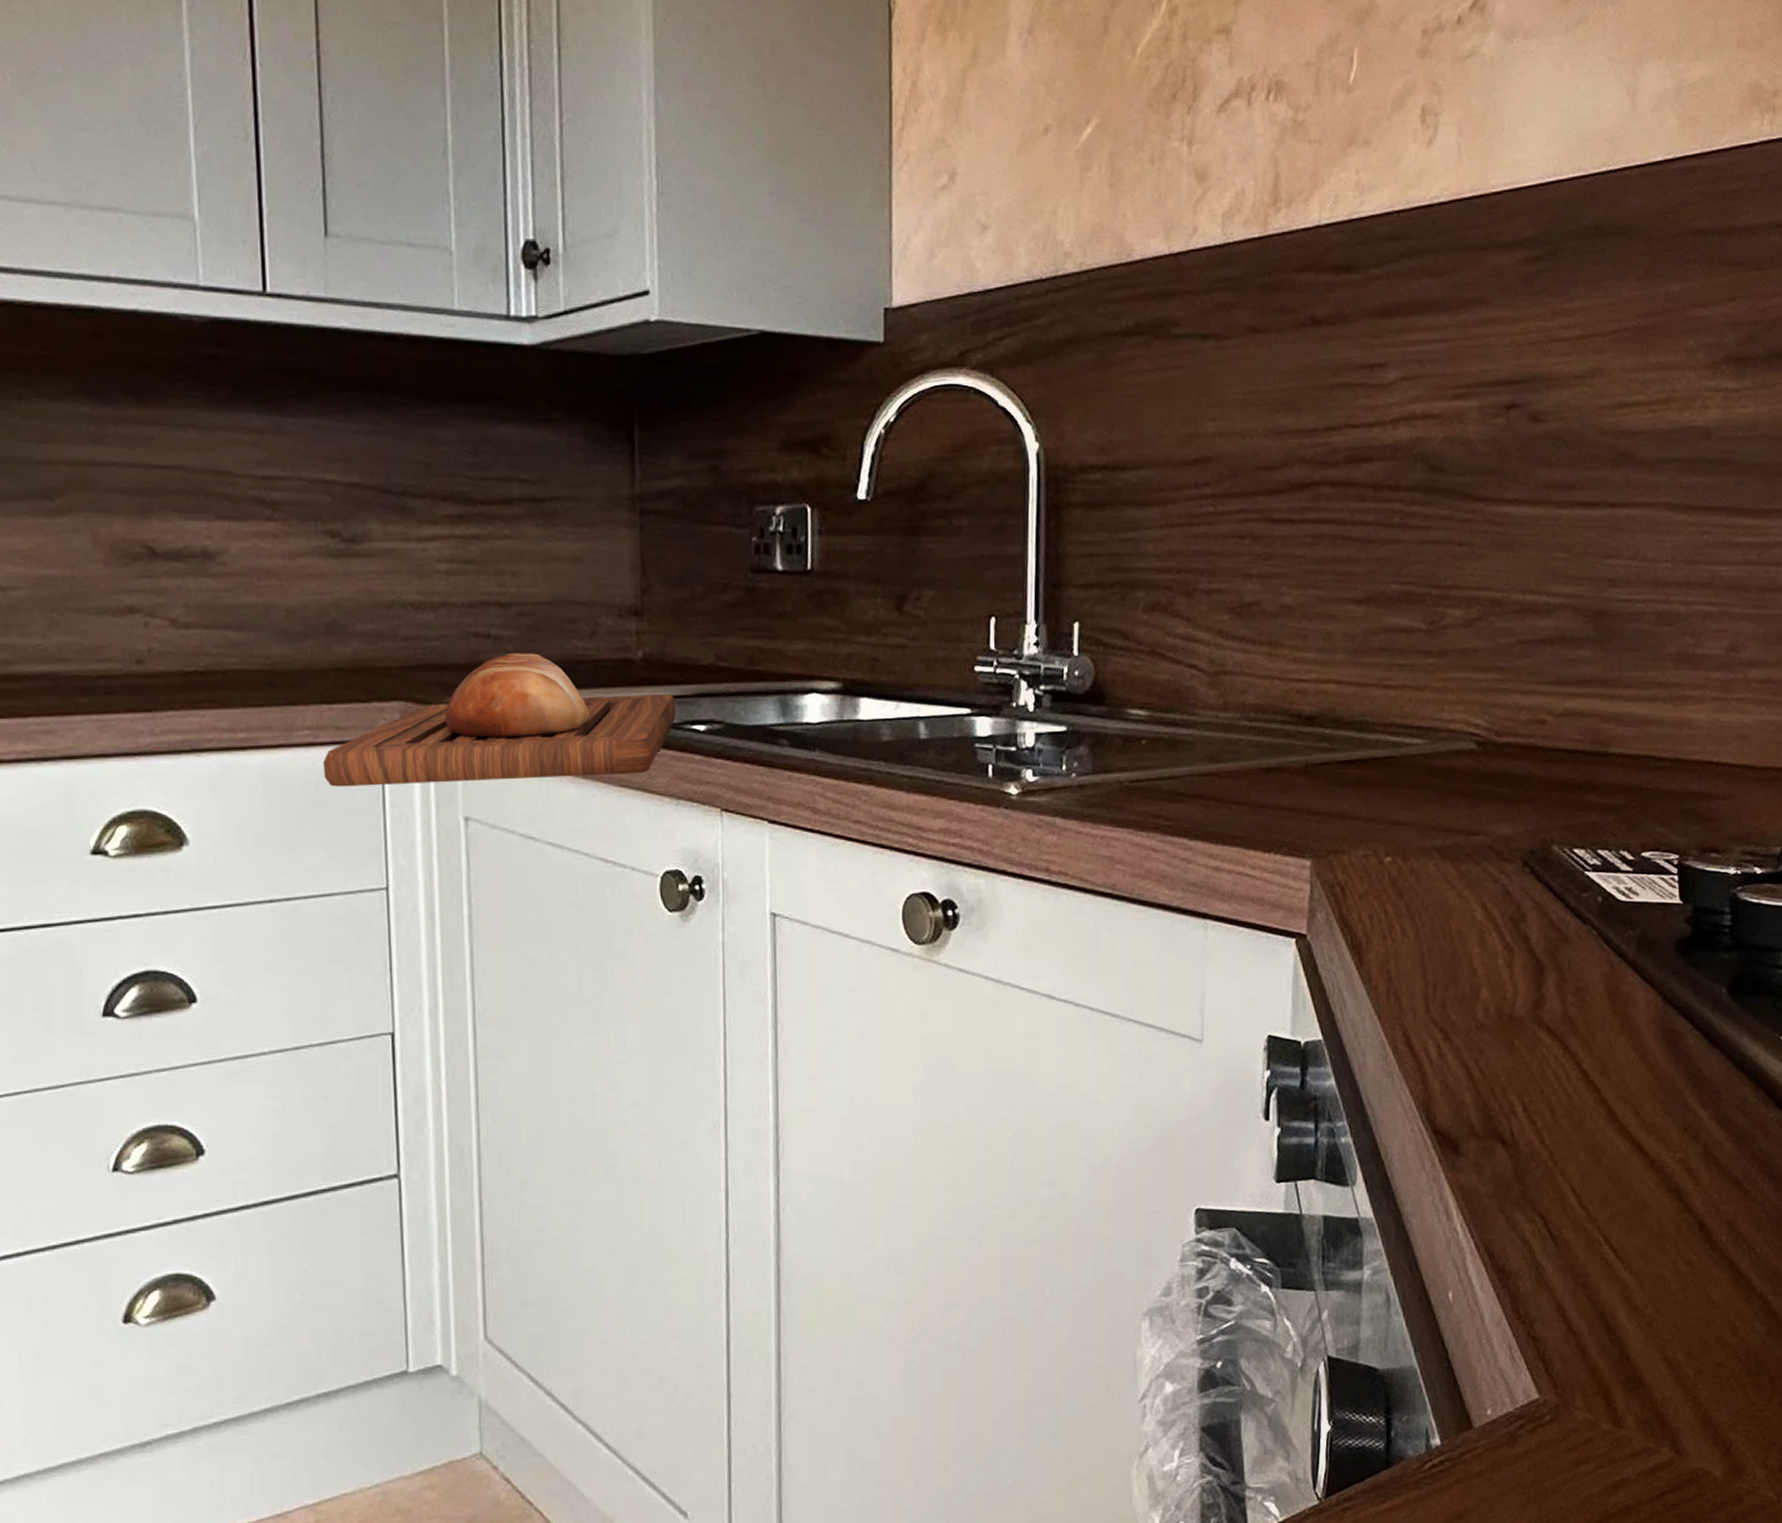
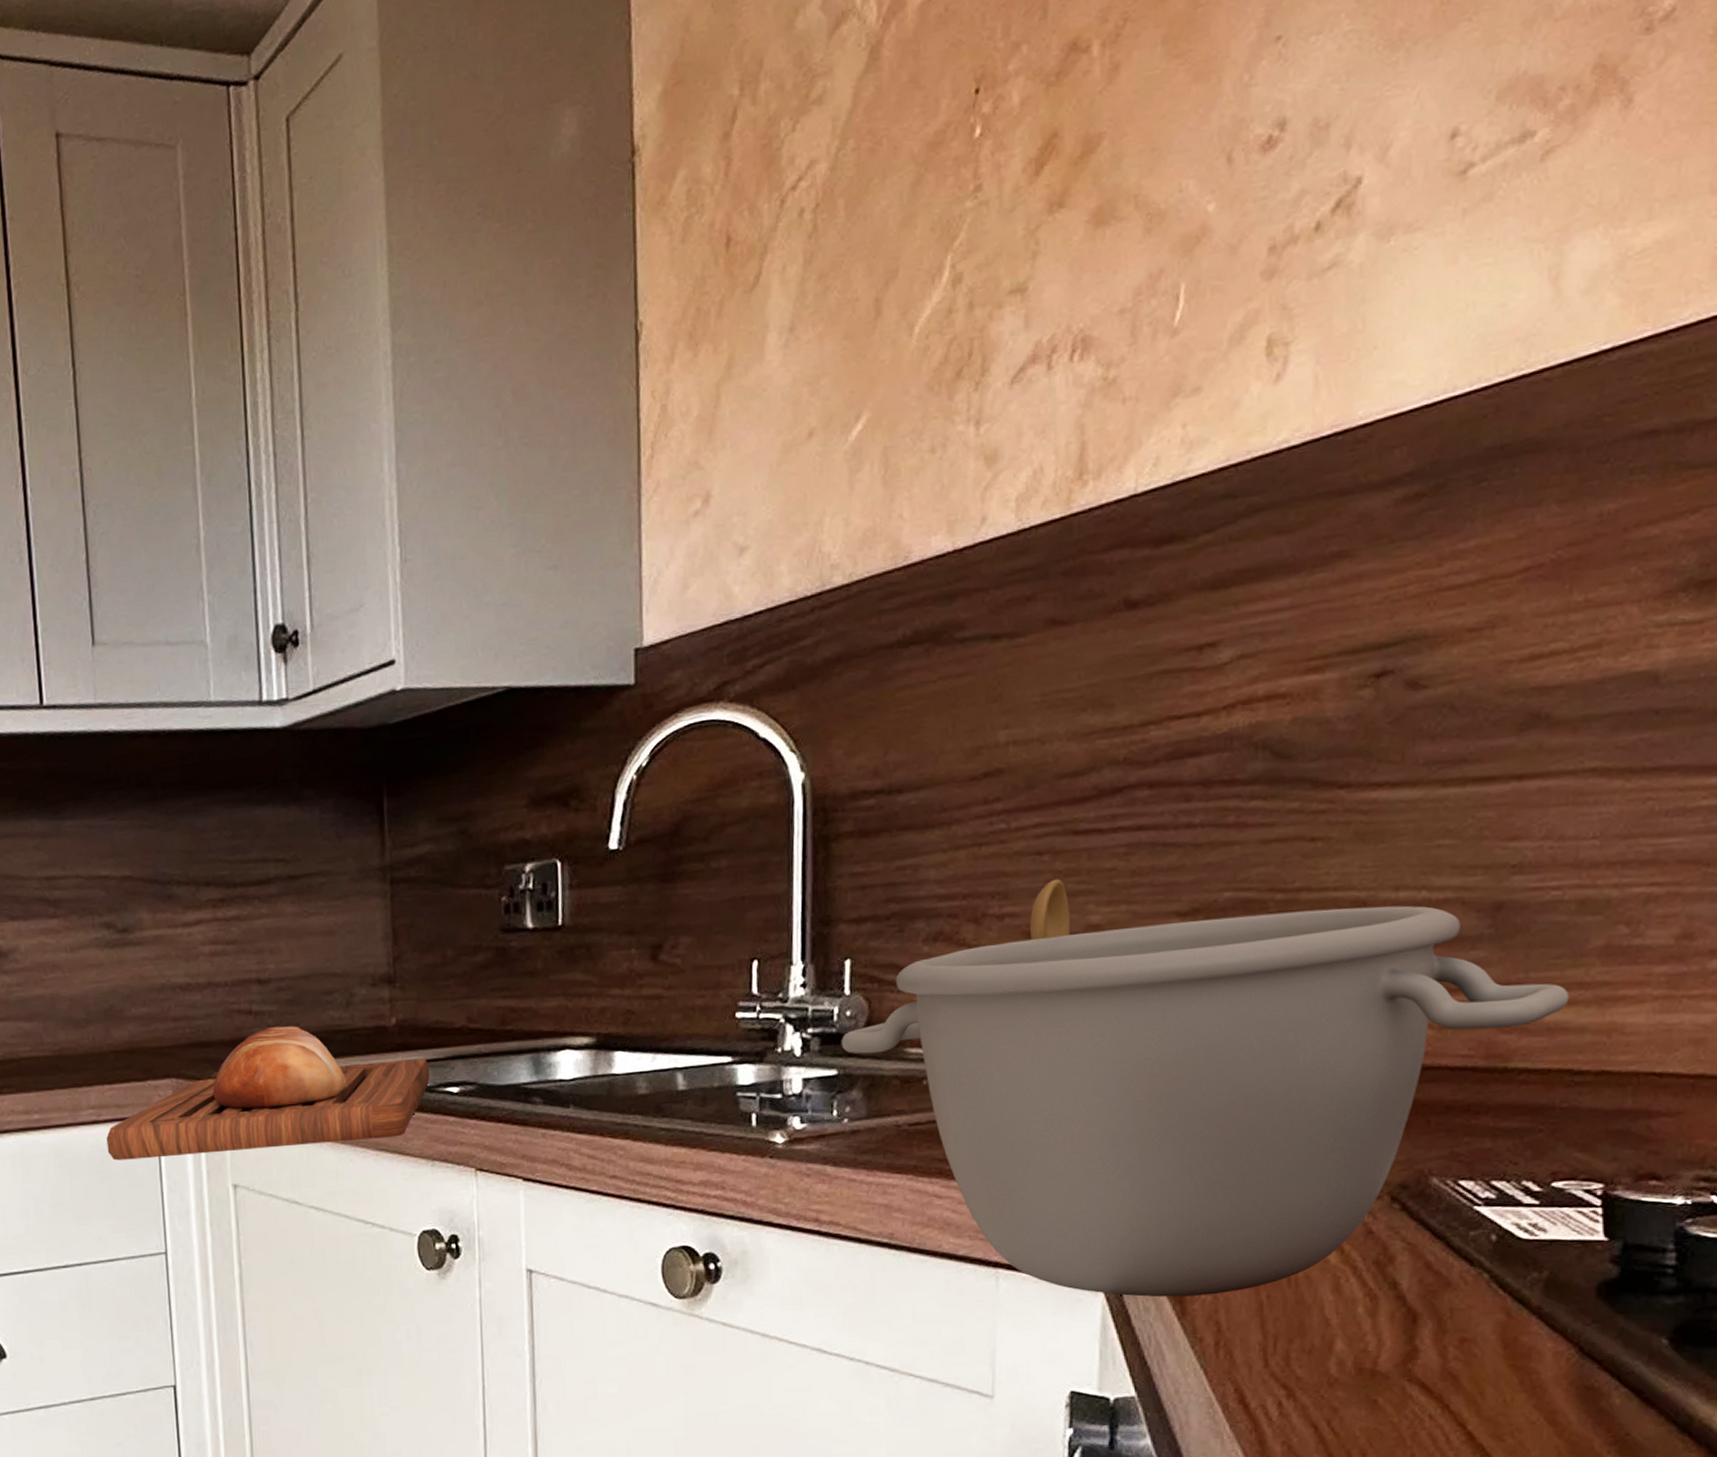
cooking pot: none [1069,561,1652,948] -> present [841,879,1569,1297]

